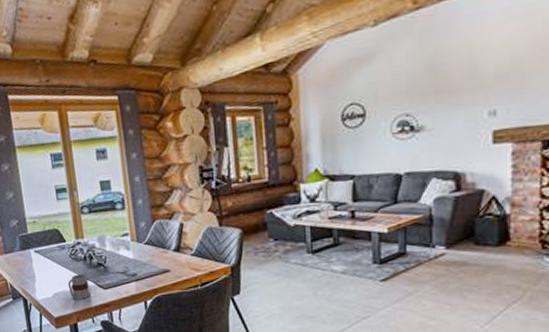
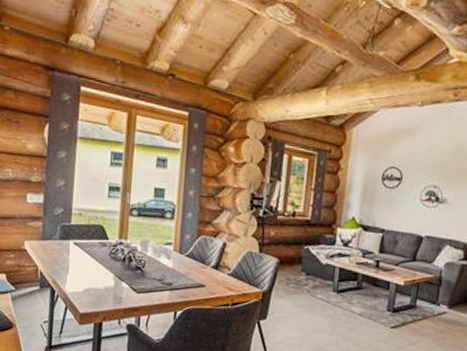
mug: present [67,274,91,299] -> none [101,273,123,300]

